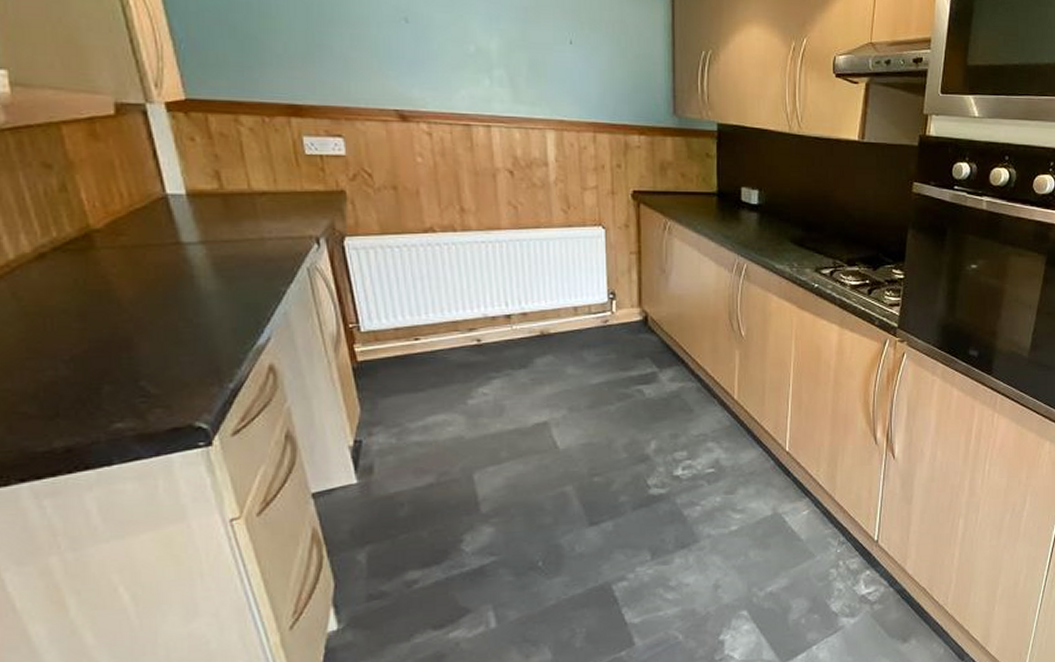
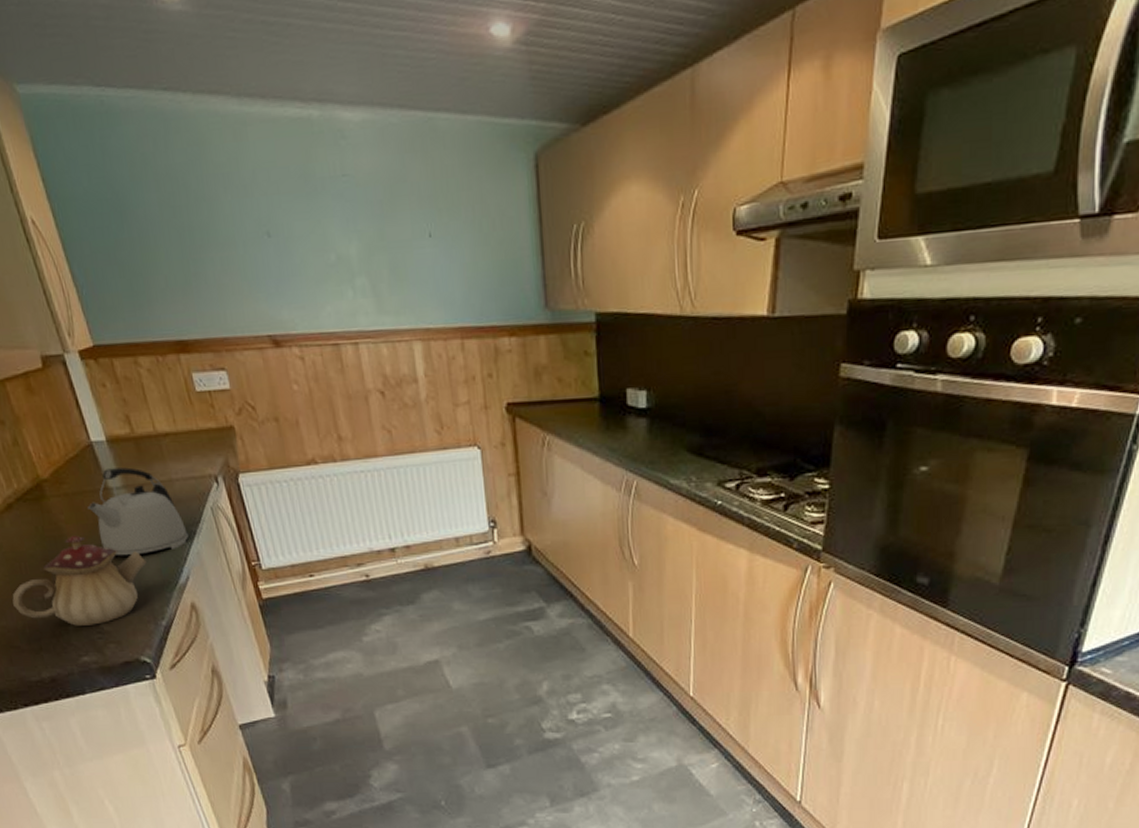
teapot: none [26,290,219,389] -> present [12,535,147,626]
kettle: none [150,223,275,313] -> present [88,467,188,555]

